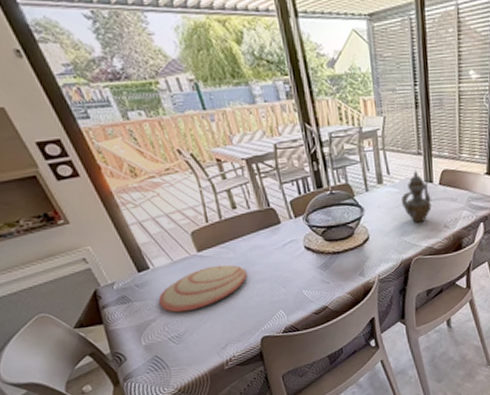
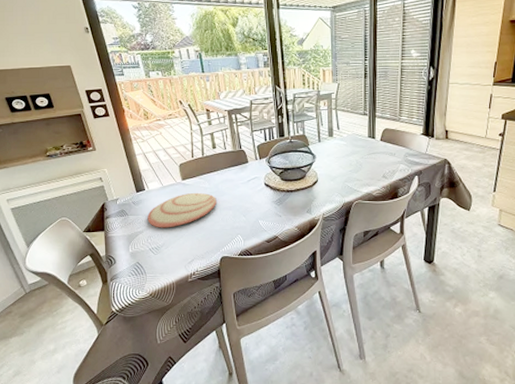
teapot: present [401,170,432,223] -> none [347,127,373,172]

